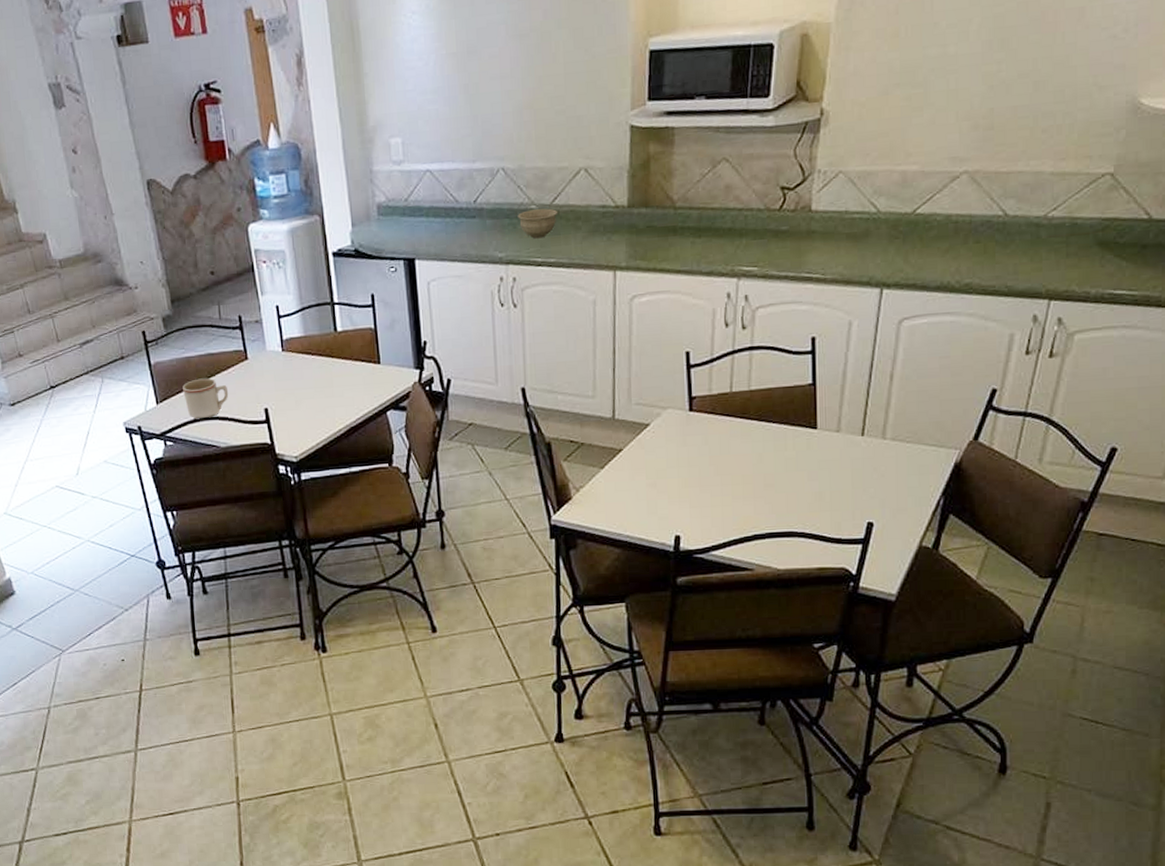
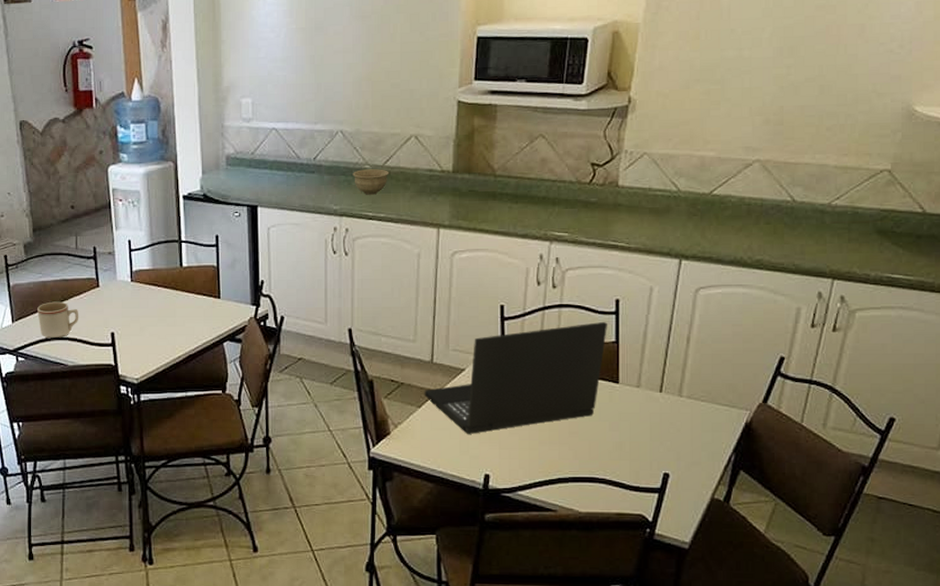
laptop: none [606,363,803,494] -> present [424,322,607,434]

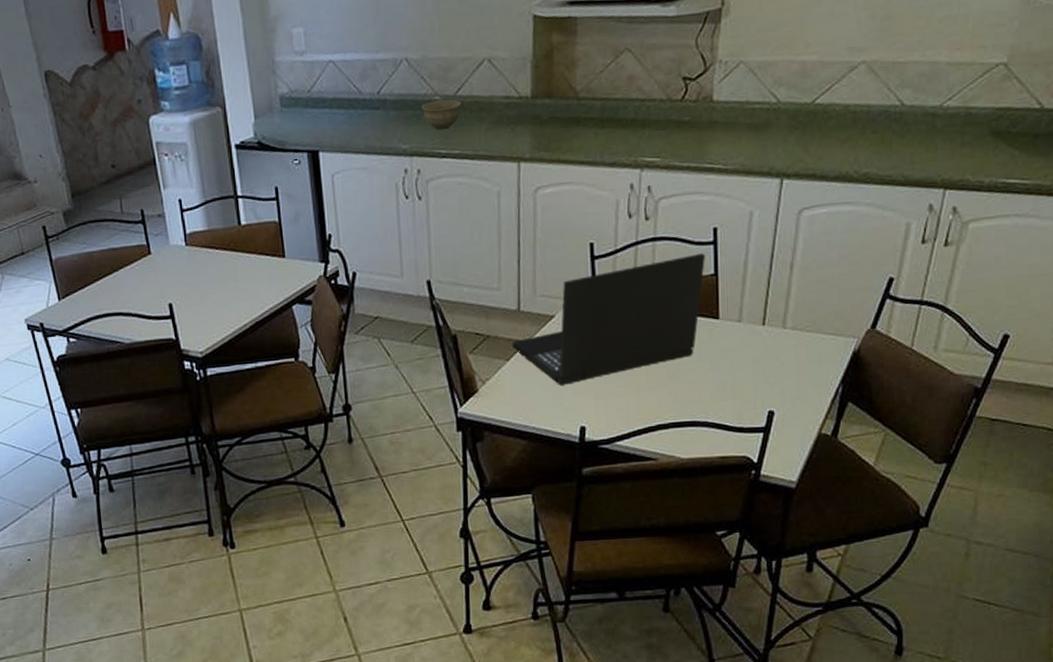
mug: present [37,301,79,340] -> none [85,273,132,317]

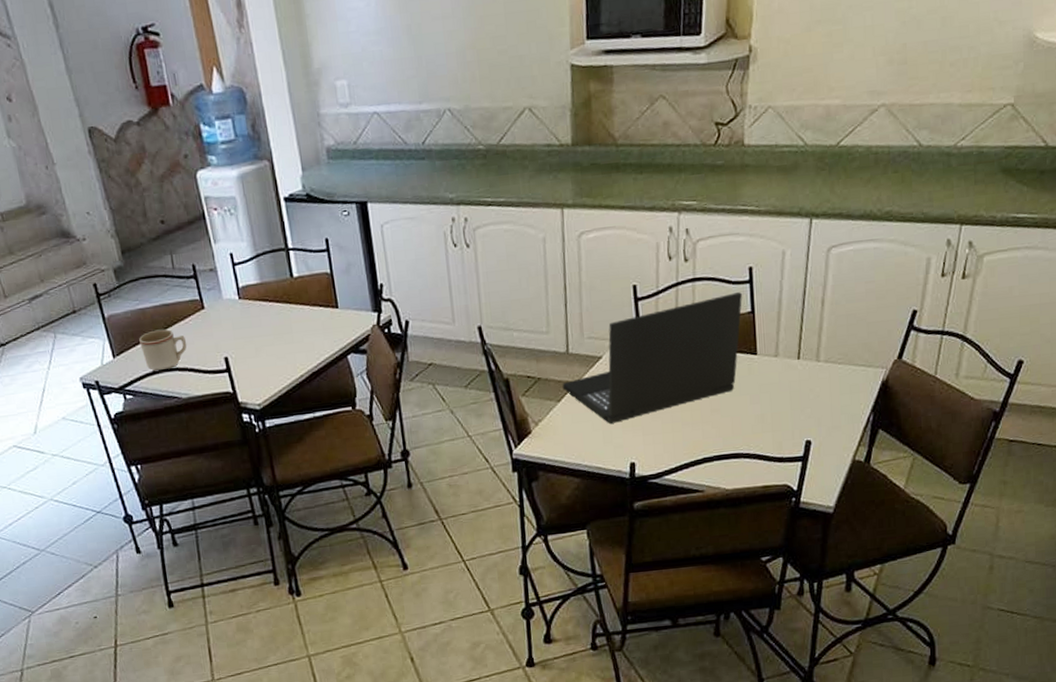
mug: none [85,273,132,317] -> present [139,329,187,372]
bowl: present [421,99,462,130] -> none [466,148,505,179]

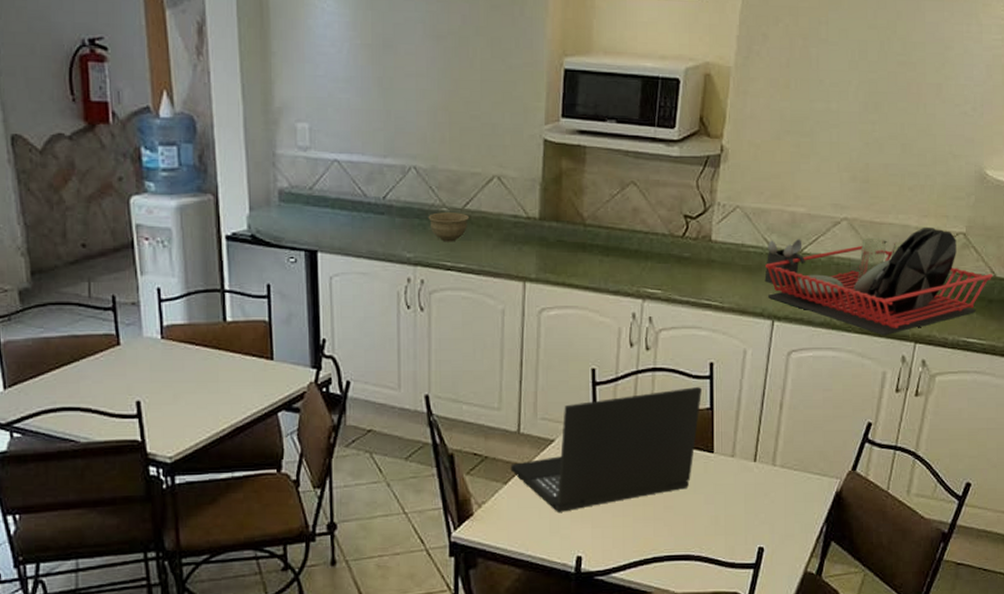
mug: present [139,329,187,372] -> none [38,363,94,411]
bowl: none [466,148,505,179] -> present [428,212,470,242]
dish rack: none [800,102,1045,222] -> present [764,226,993,336]

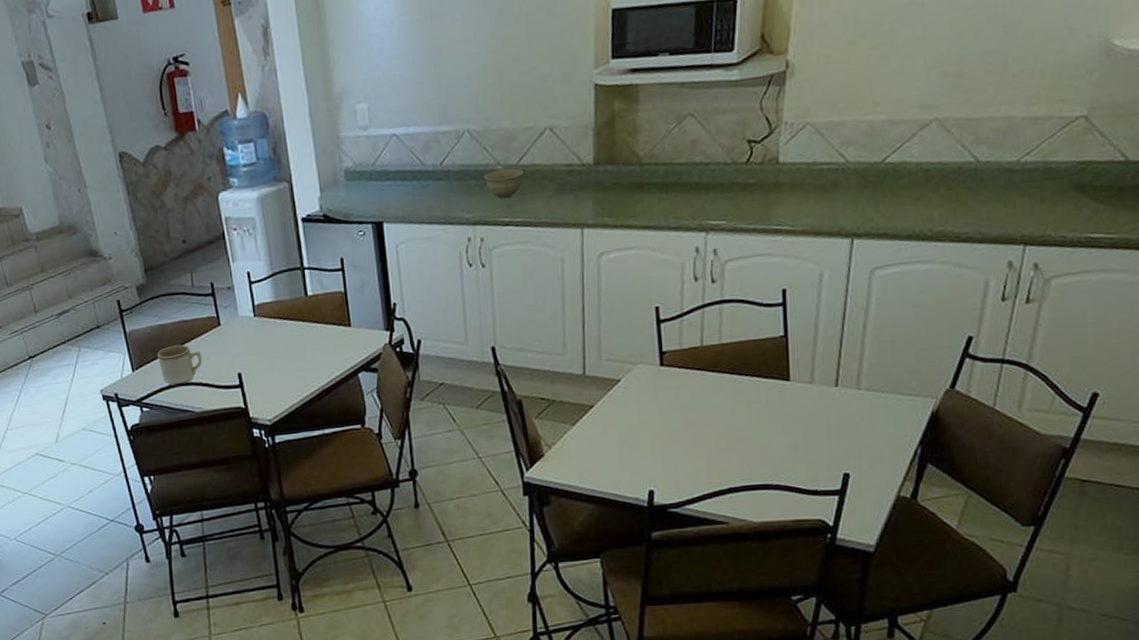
mug: none [38,363,94,411] -> present [157,344,203,386]
laptop: present [510,387,702,512] -> none [578,315,774,449]
dish rack: present [764,226,993,336] -> none [841,115,1125,242]

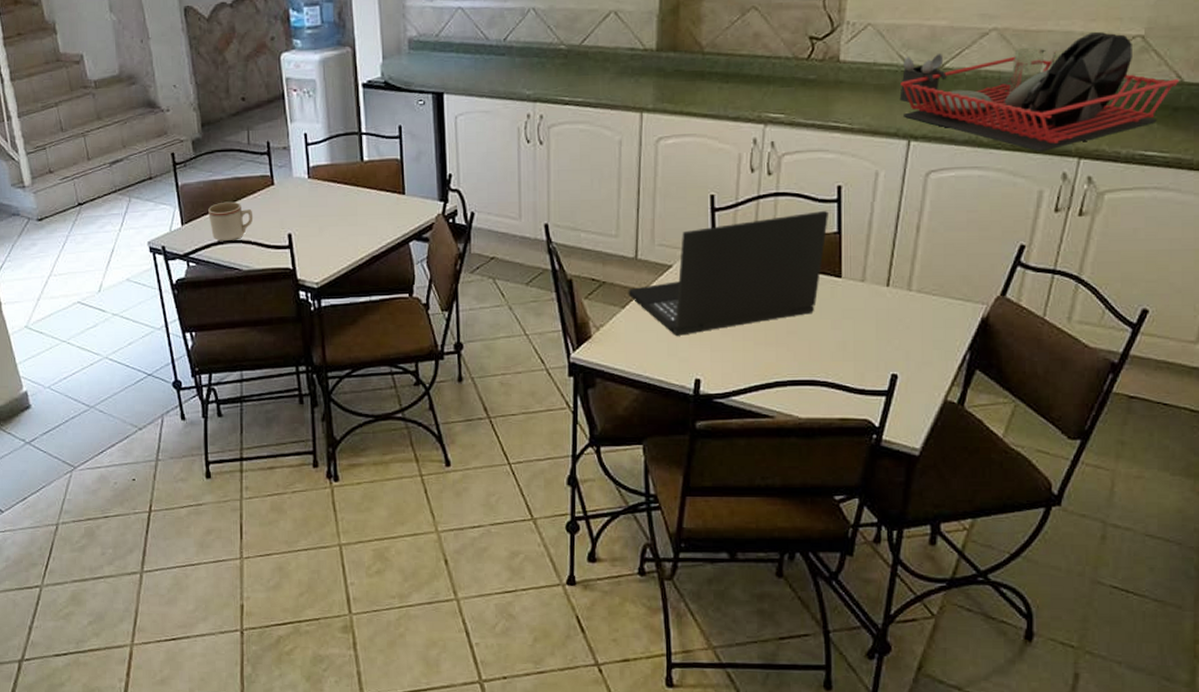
bowl: present [484,168,524,199] -> none [547,49,587,78]
laptop: none [578,315,774,449] -> present [628,211,828,336]
dish rack: none [841,115,1125,242] -> present [899,31,1180,152]

